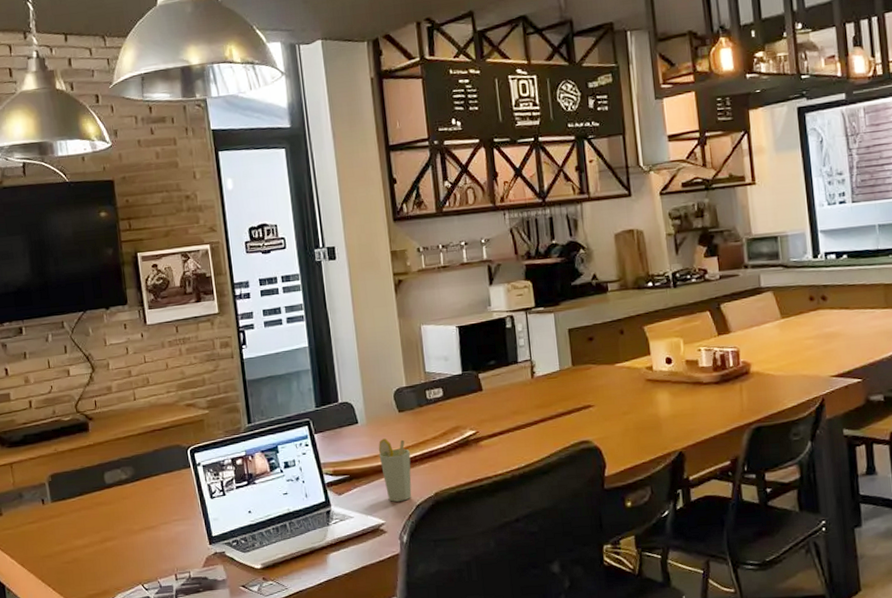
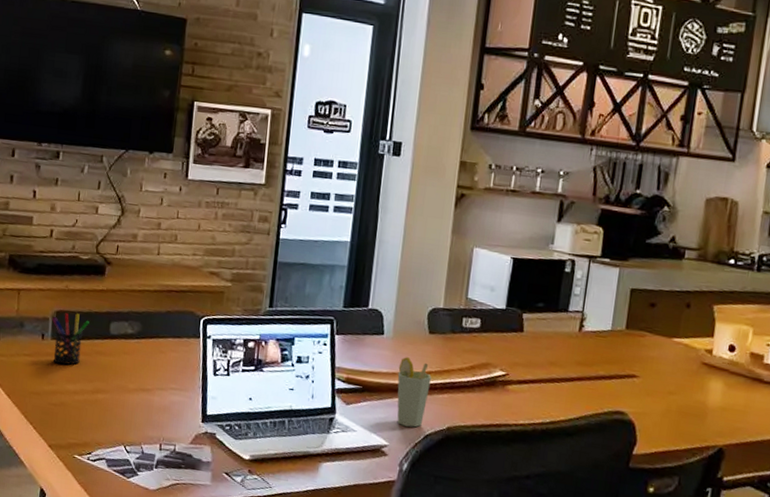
pen holder: none [48,472,84,524] -> present [52,313,89,365]

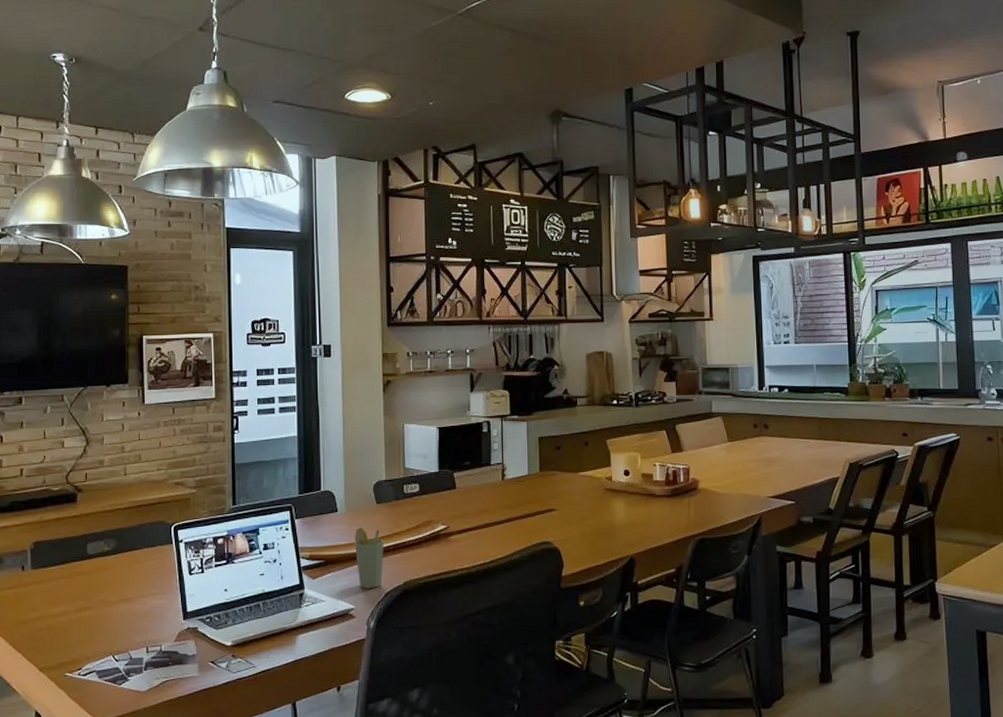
pen holder: present [52,313,89,365] -> none [30,541,67,591]

